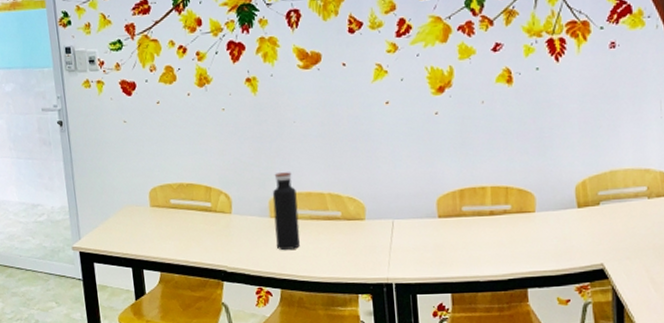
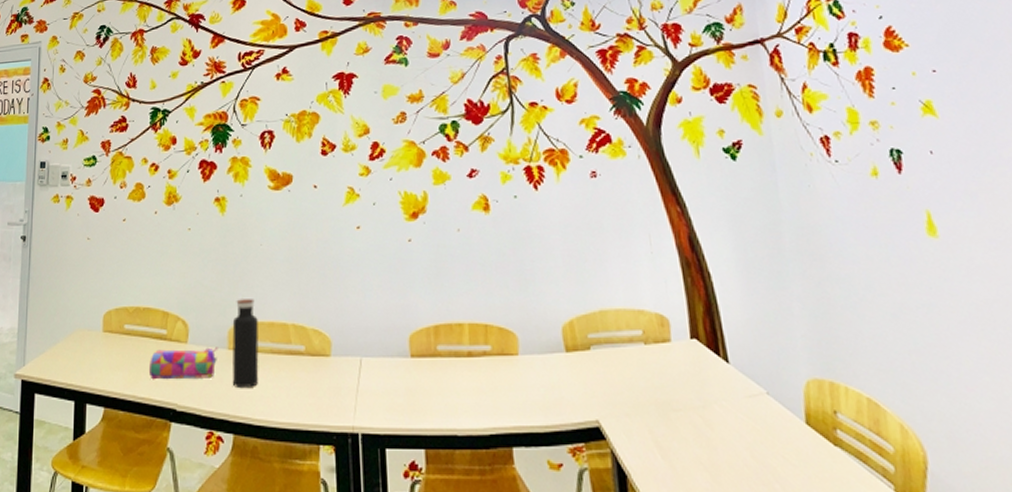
pencil case: none [197,216,261,247] -> present [148,347,218,380]

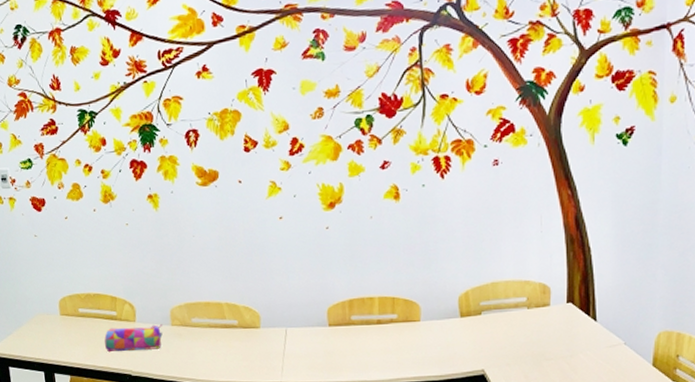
water bottle: present [232,299,259,389] -> none [173,283,200,357]

